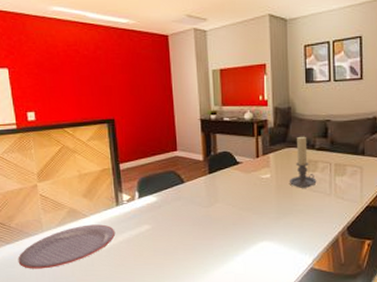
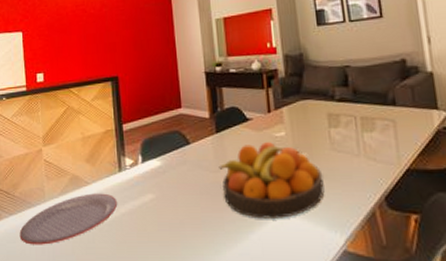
fruit bowl: none [210,183,300,245] -> present [219,142,325,219]
candle holder: present [289,136,317,188] -> none [307,85,341,148]

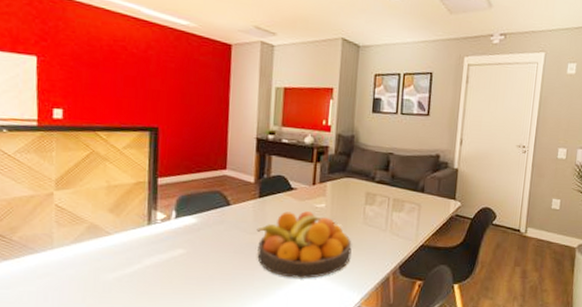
plate: present [19,193,118,245] -> none [15,244,143,293]

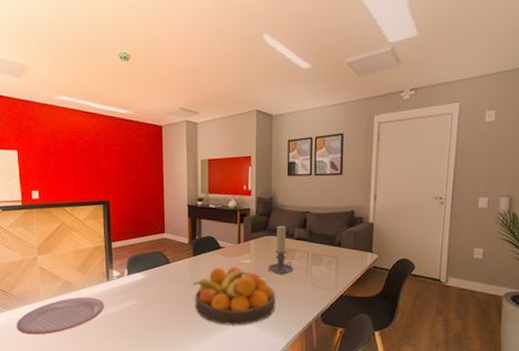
plate: none [15,244,143,293] -> present [16,297,105,335]
candle holder: none [344,166,374,222] -> present [267,225,294,275]

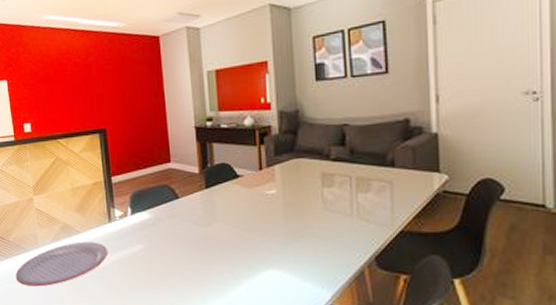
fruit bowl: present [193,267,276,325] -> none [208,199,314,273]
candle holder: present [267,225,294,275] -> none [299,144,334,207]

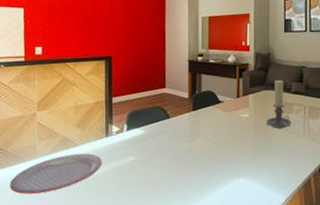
candle holder: none [299,144,334,207] -> present [266,80,292,129]

